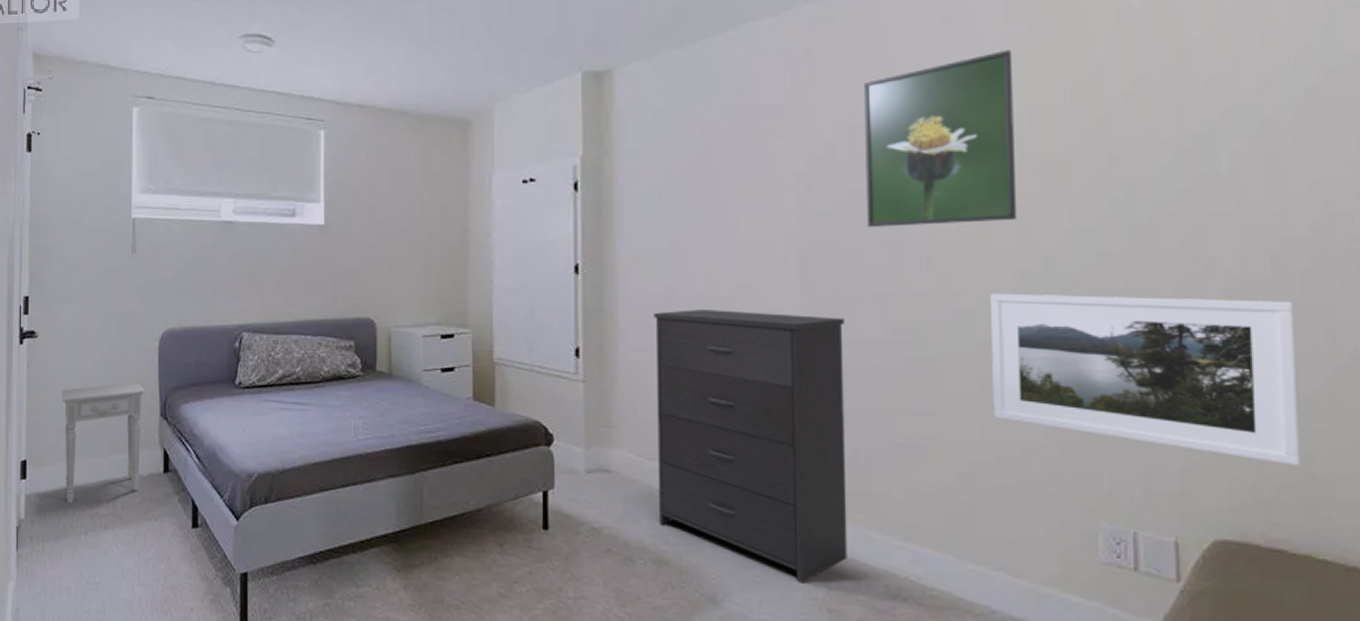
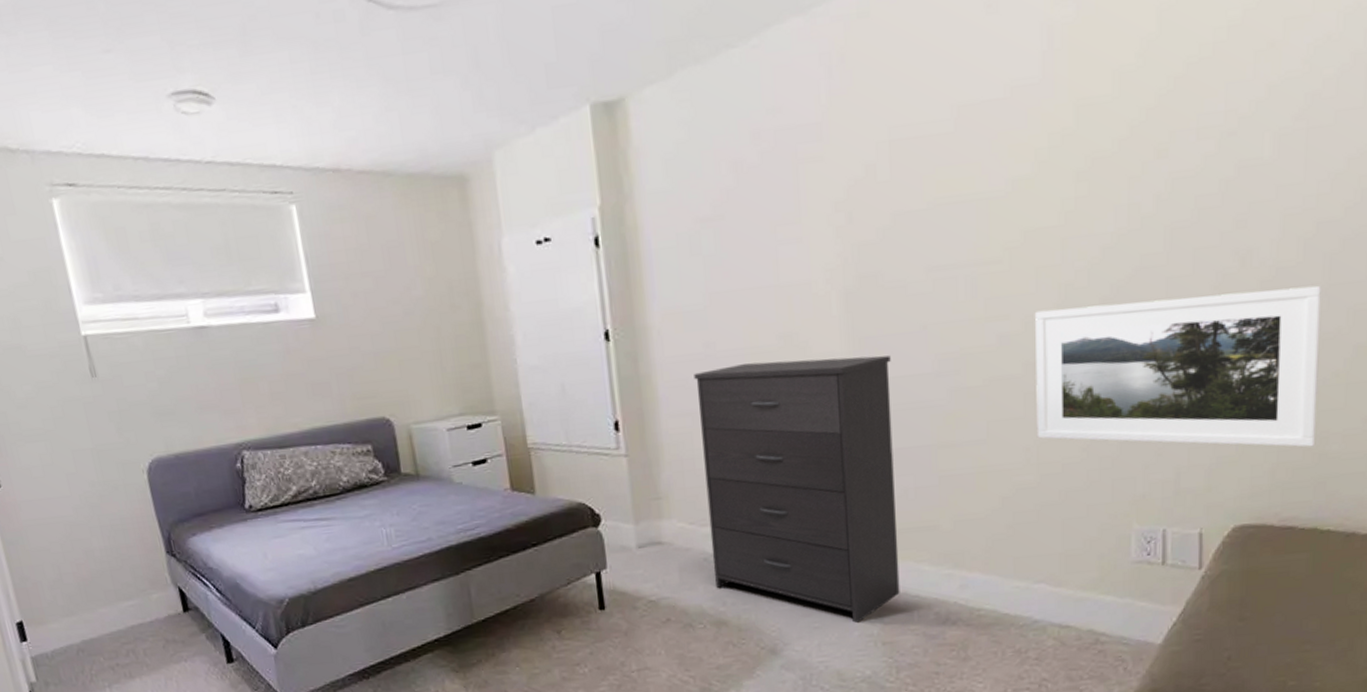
nightstand: present [61,382,146,504] -> none [44,520,159,659]
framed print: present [863,49,1017,227] -> none [903,34,1063,254]

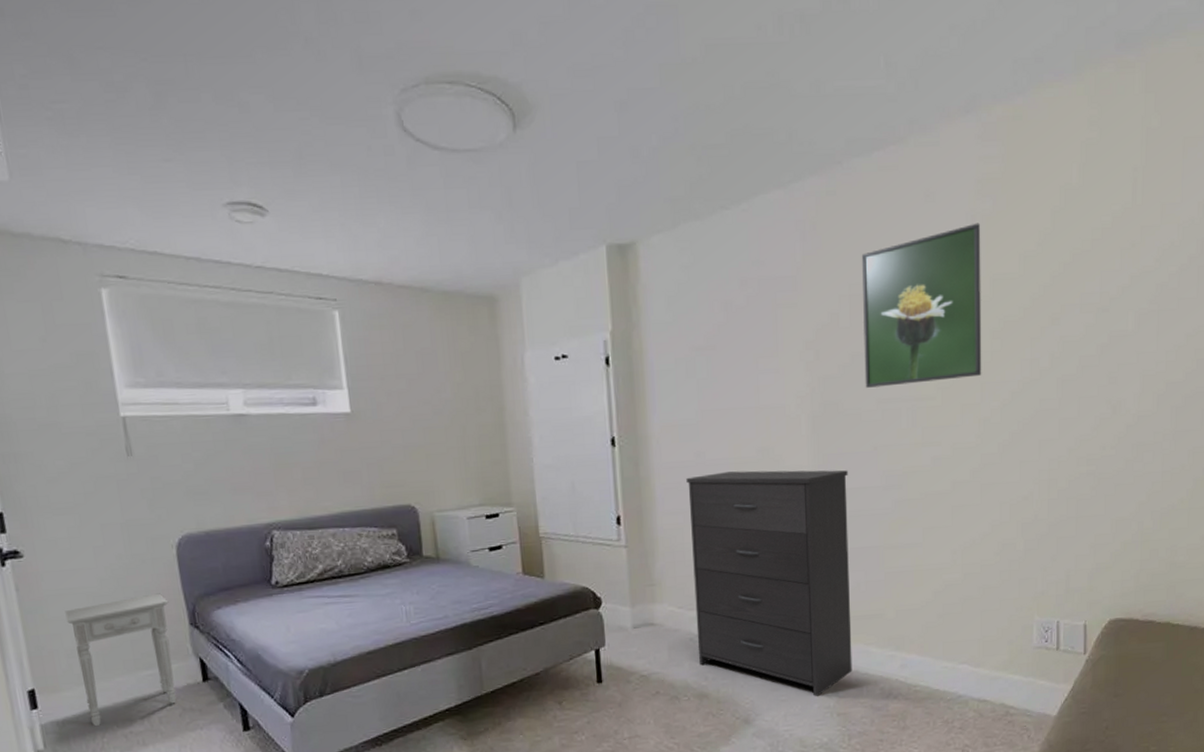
nightstand: none [44,520,159,659] -> present [65,593,177,727]
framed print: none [903,34,1063,254] -> present [861,222,982,388]
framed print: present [1034,285,1321,448] -> none [960,431,1170,558]

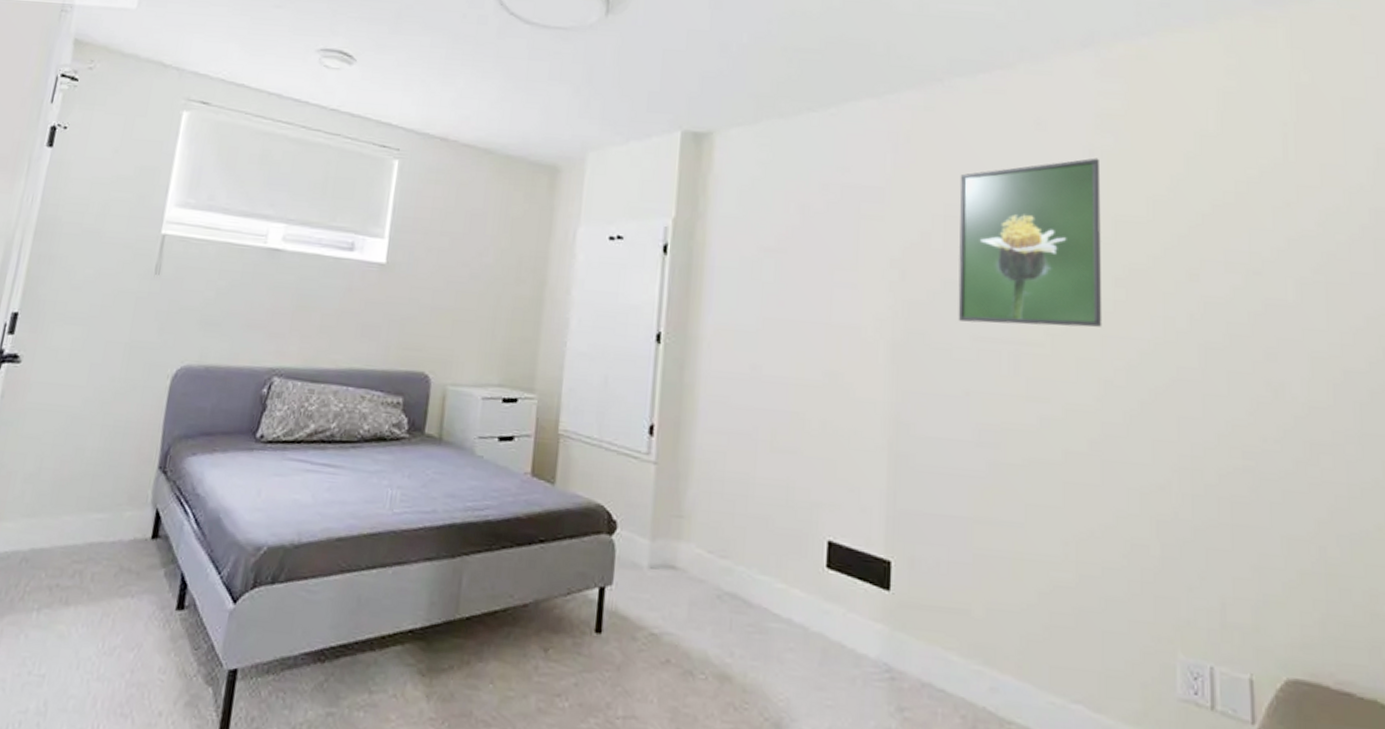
nightstand: present [65,593,177,727] -> none [21,425,146,571]
dresser: present [686,470,852,696] -> none [725,392,932,710]

